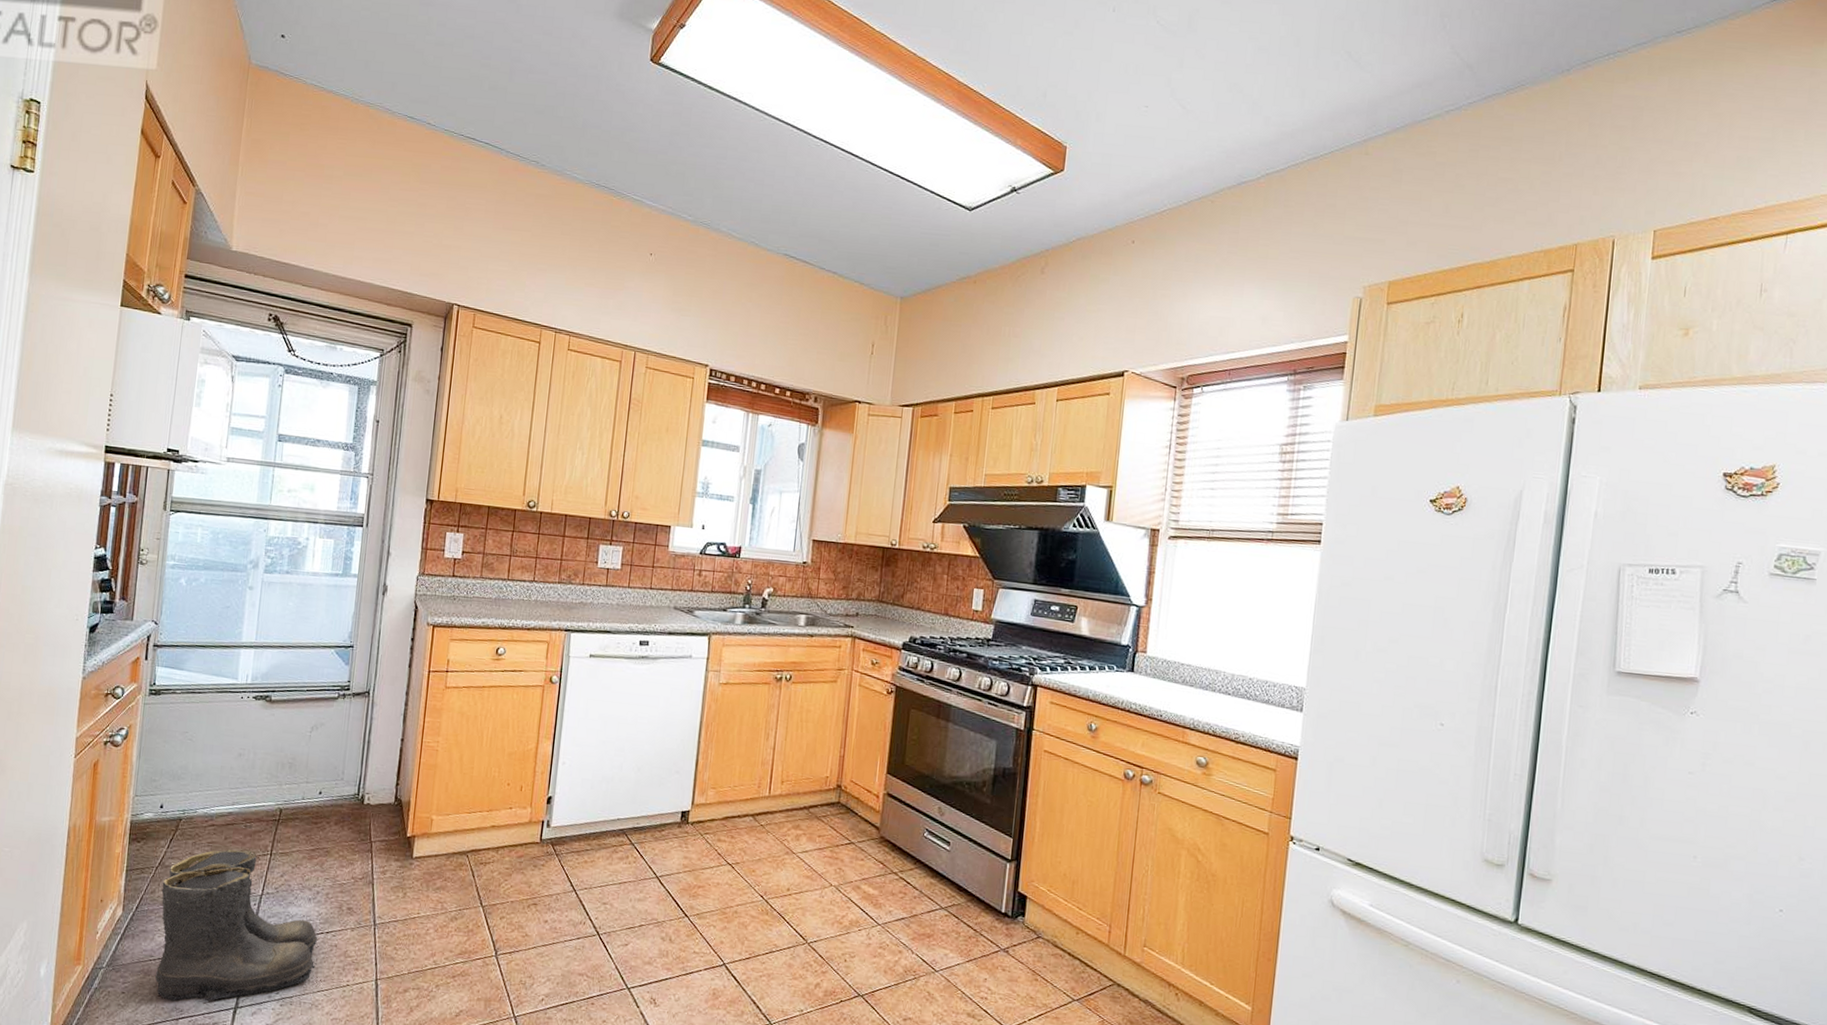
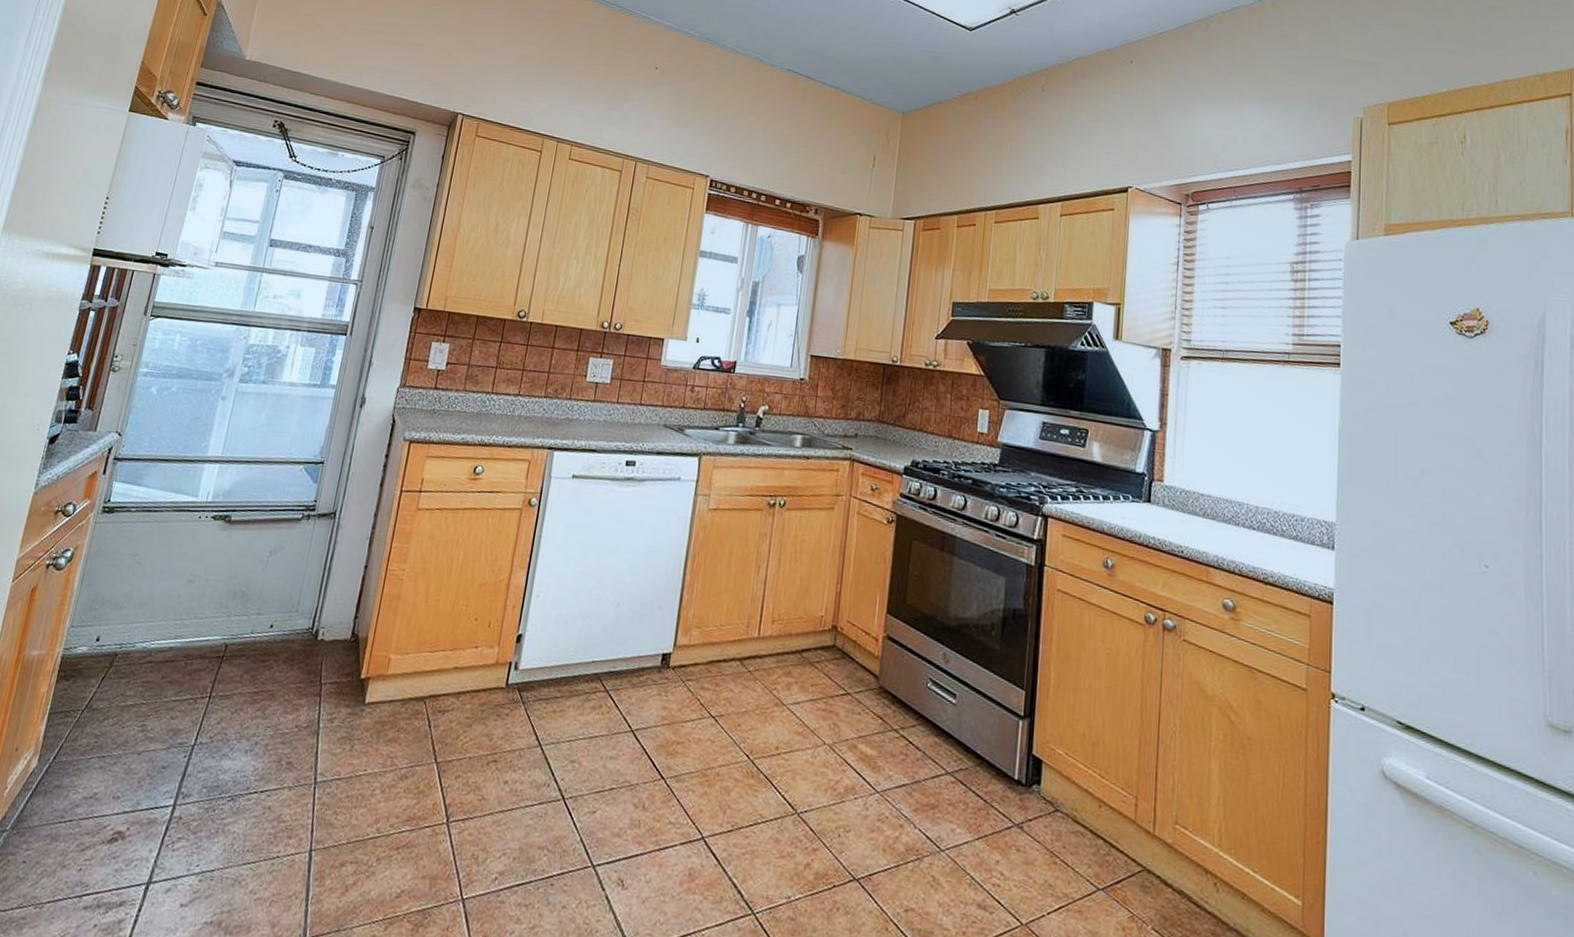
boots: present [154,849,318,1002] -> none [62,690,250,875]

